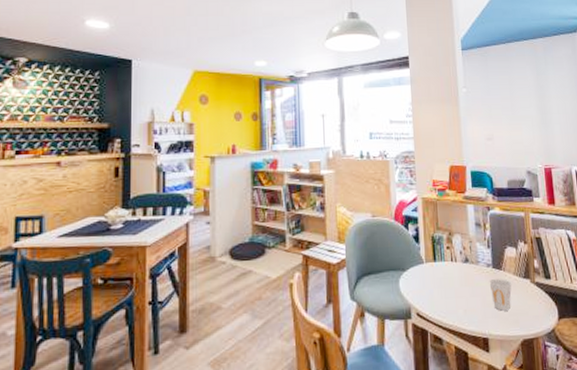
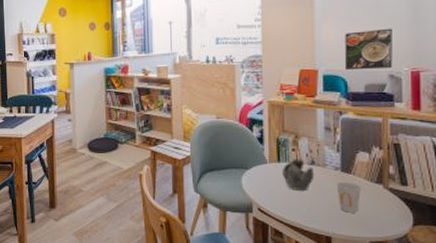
teapot: none [439,257,469,292] -> present [283,159,315,192]
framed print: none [487,128,529,167] -> present [345,28,393,71]

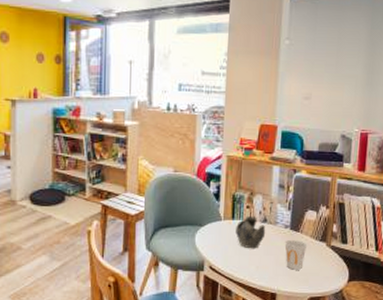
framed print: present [345,28,393,71] -> none [303,88,348,129]

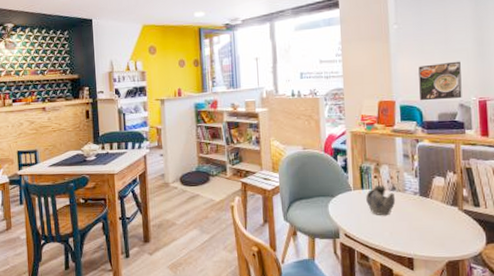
cup: present [284,239,308,270] -> none [415,205,439,235]
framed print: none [303,88,348,129] -> present [418,61,462,101]

